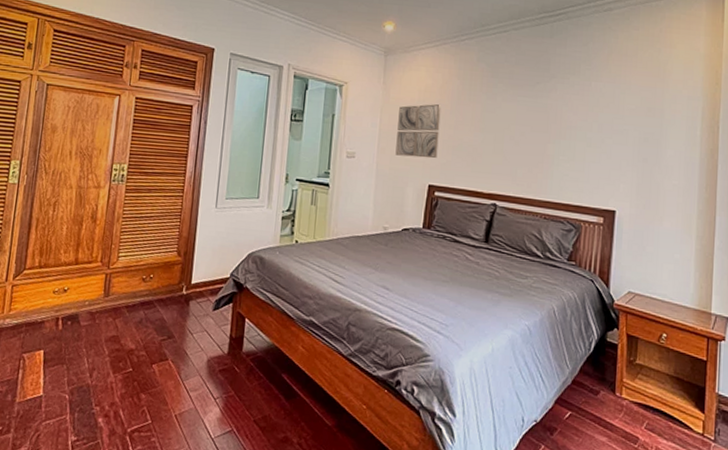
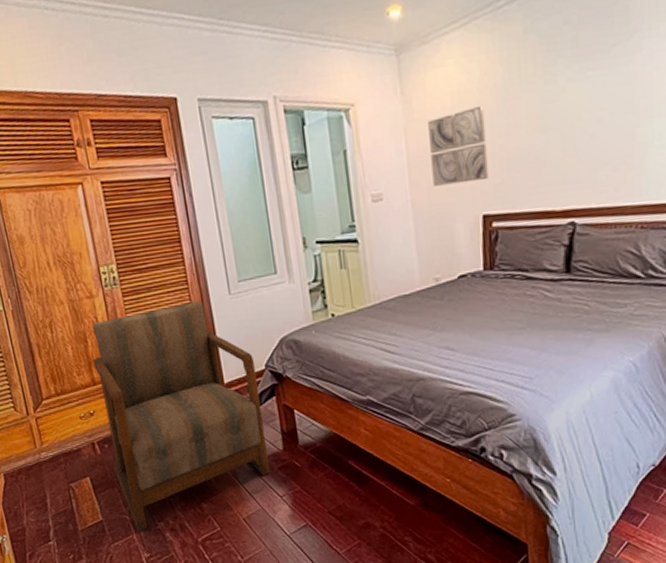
armchair: none [69,207,222,413] -> present [92,300,271,532]

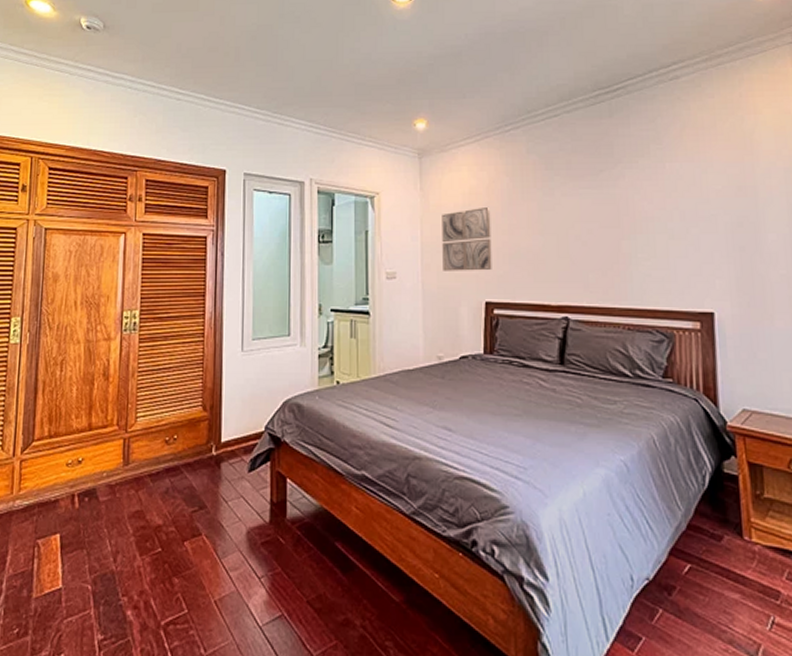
armchair: present [92,300,271,532] -> none [88,354,255,607]

